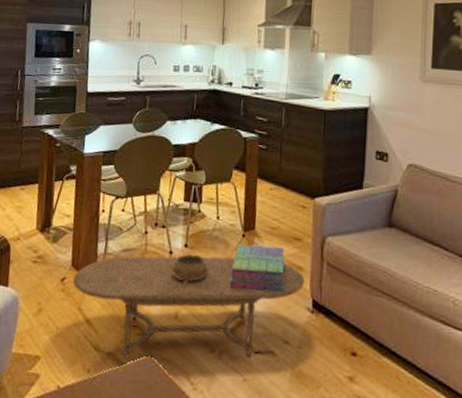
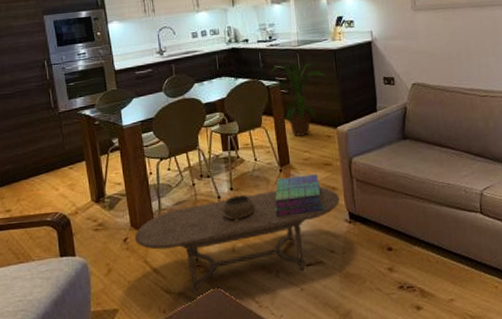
house plant: none [250,103,313,202] -> present [270,54,328,137]

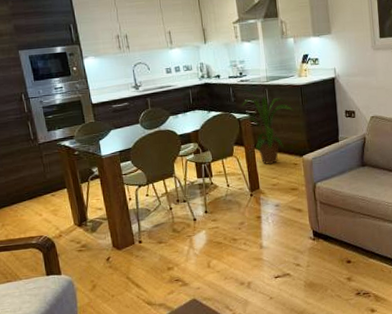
coffee table: present [134,186,340,294] -> none [116,208,305,305]
decorative bowl: present [222,194,256,222] -> none [197,216,229,241]
stack of books: present [274,174,324,217] -> none [246,198,291,236]

